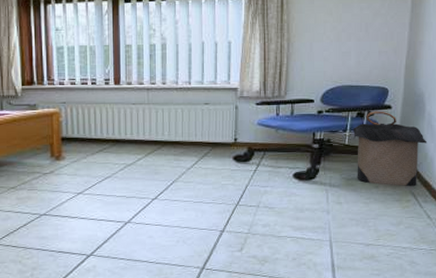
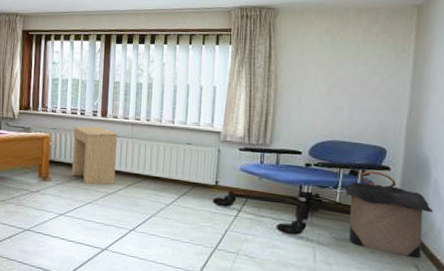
side table: none [84,95,134,158] -> present [71,126,118,185]

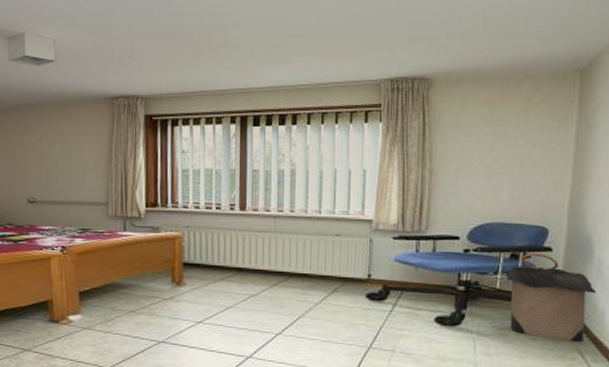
side table: present [71,126,118,185] -> none [208,221,259,287]

